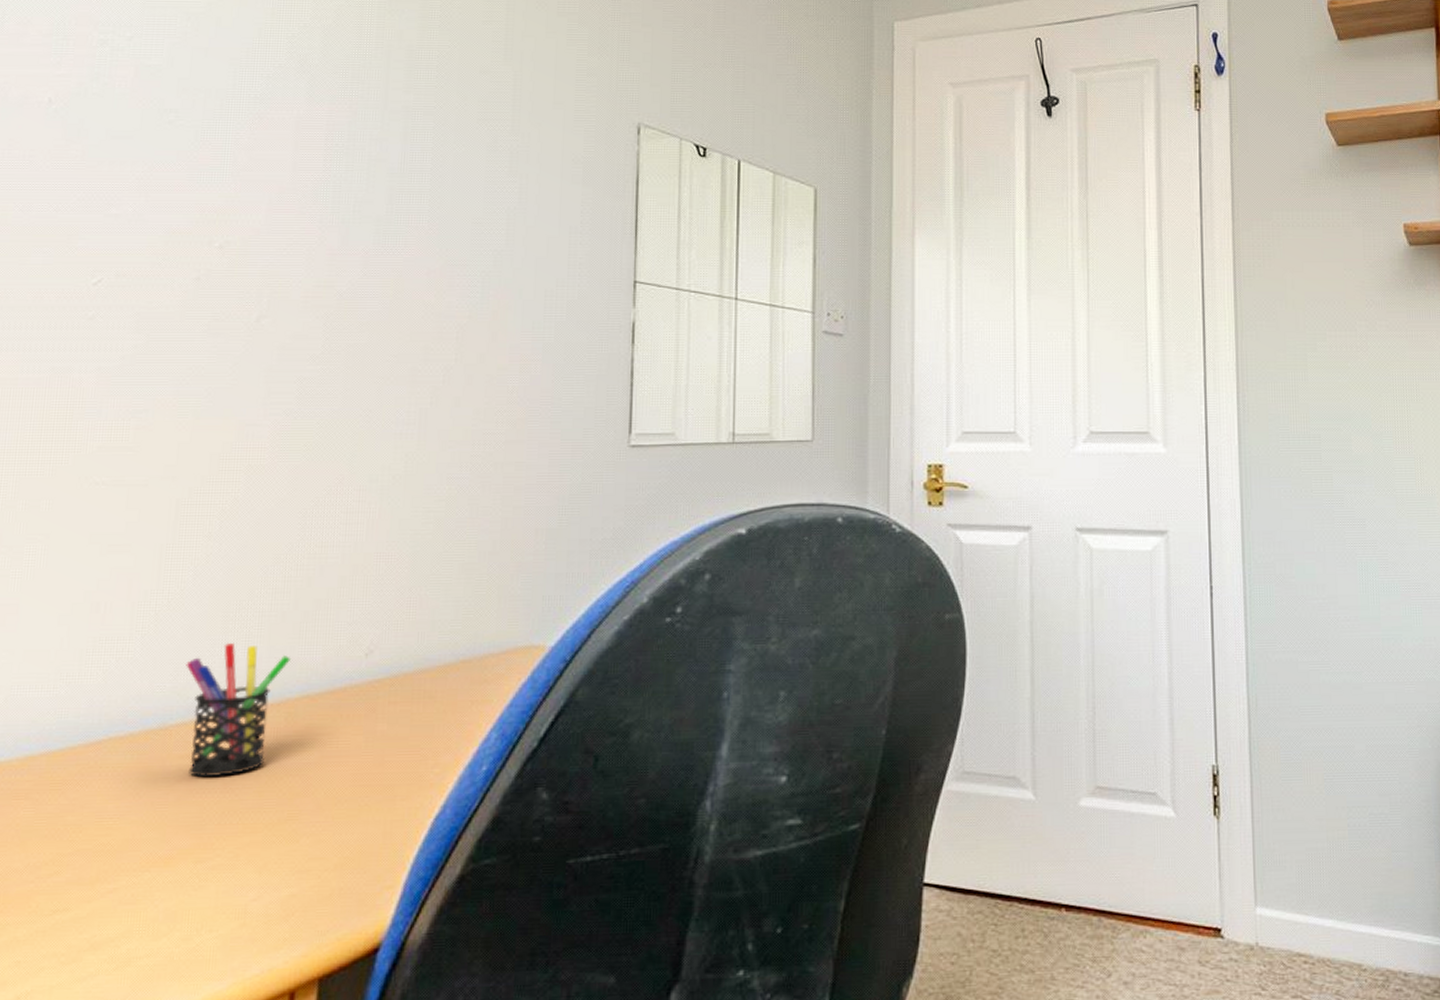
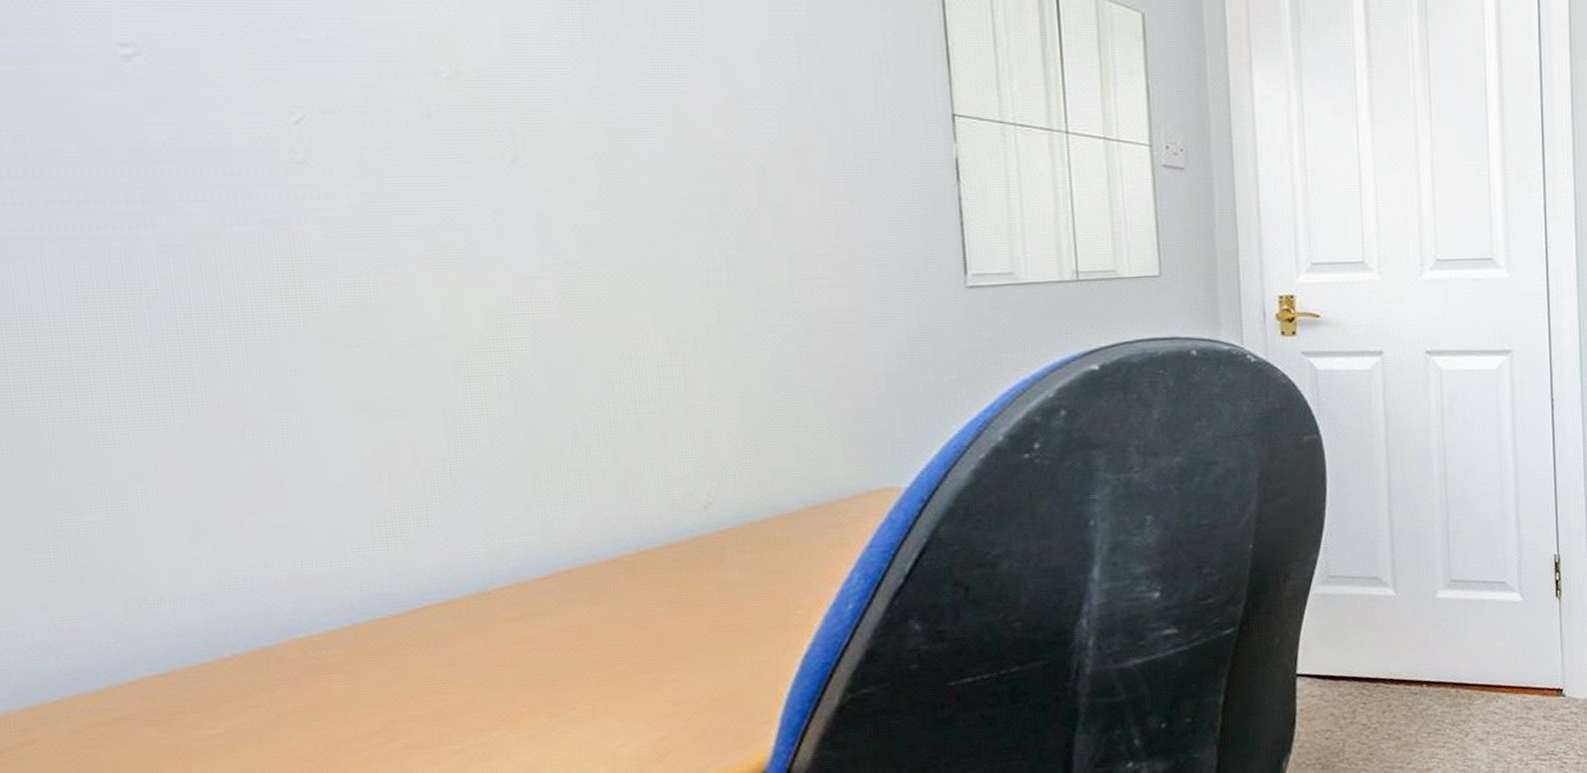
pen holder: present [186,642,292,778] -> none [499,503,621,638]

